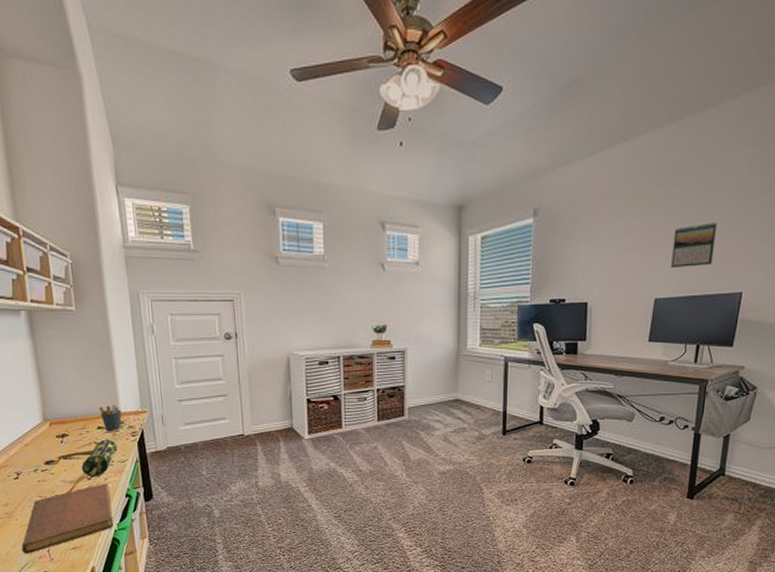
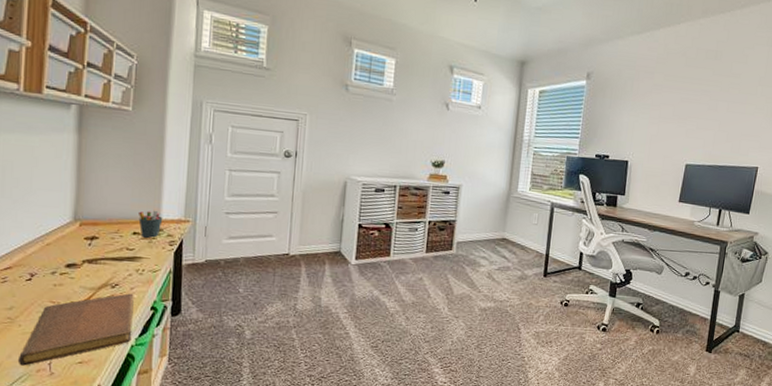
pencil case: present [81,438,118,476] -> none [106,245,151,285]
calendar: present [671,223,717,269] -> none [700,104,739,141]

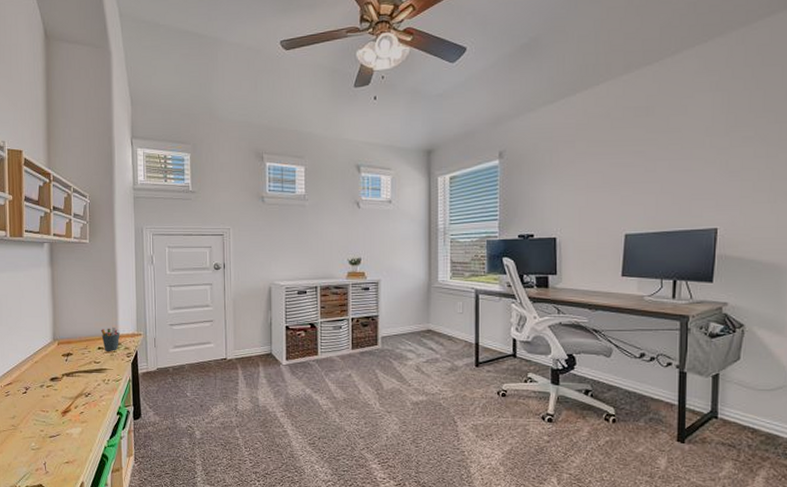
notebook: present [19,293,134,366] -> none [22,401,104,466]

